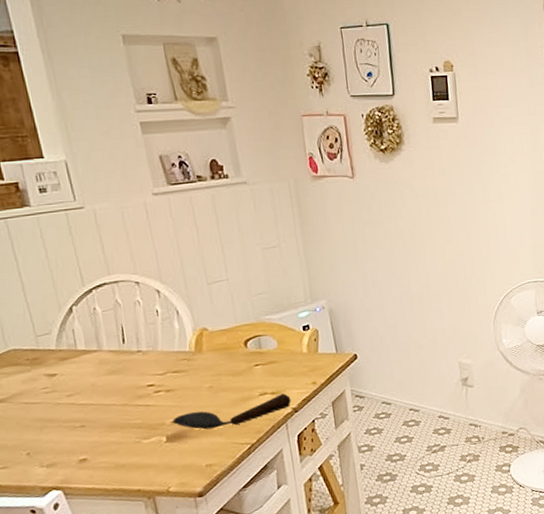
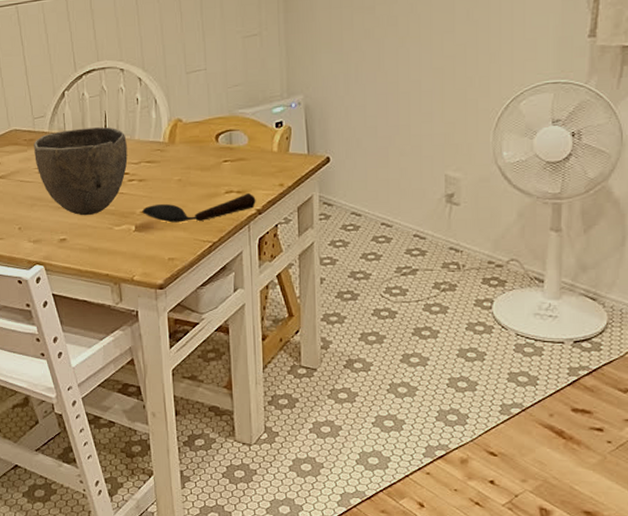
bowl: none [38,340,152,433] -> present [34,127,128,216]

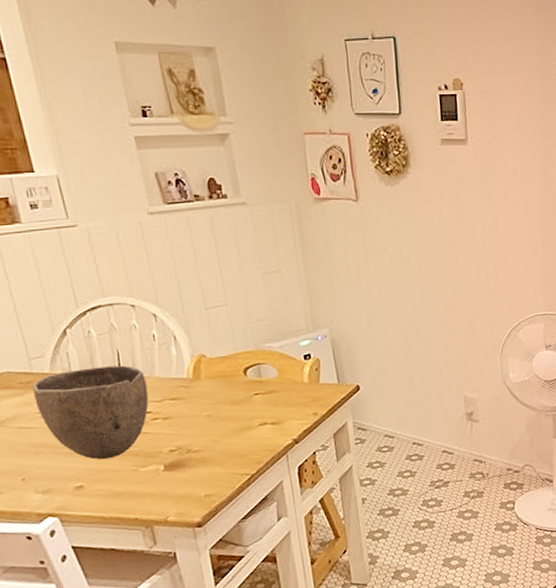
spoon: present [142,192,256,223] -> none [170,423,292,459]

